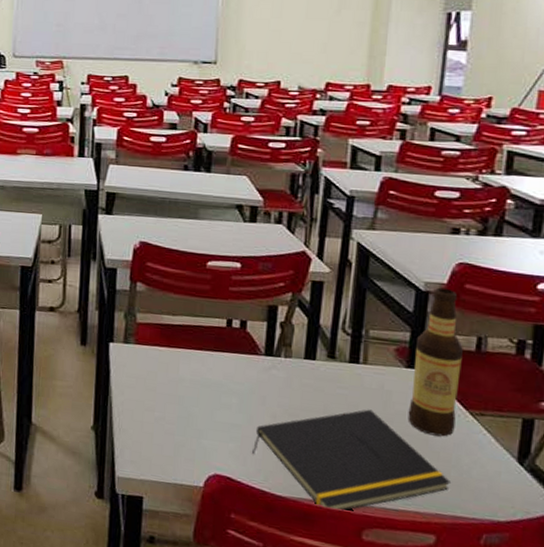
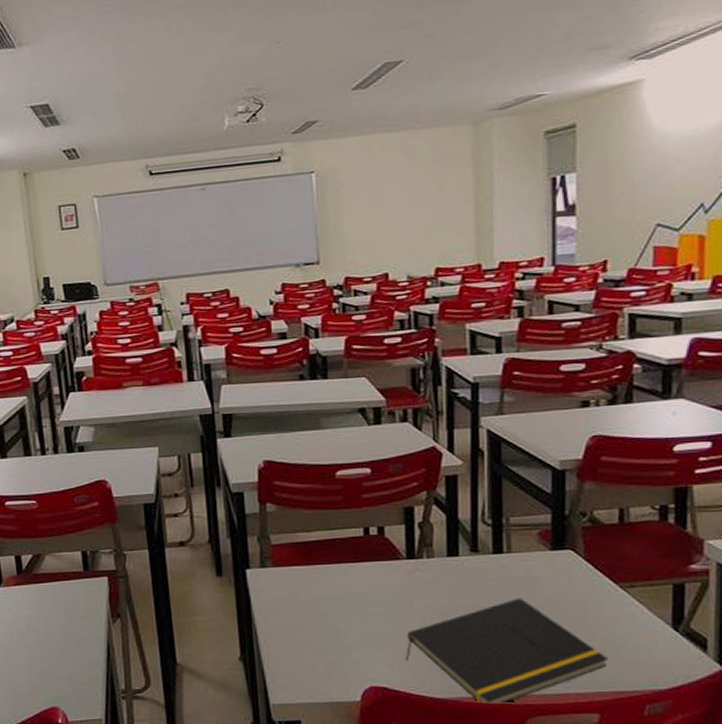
bottle: present [408,287,463,437] -> none [558,463,606,615]

